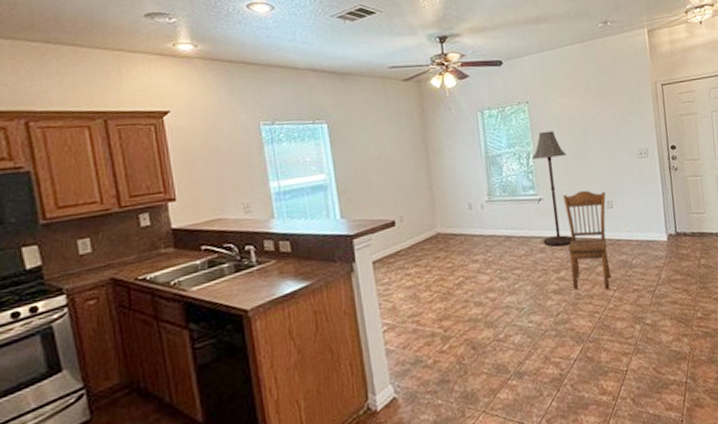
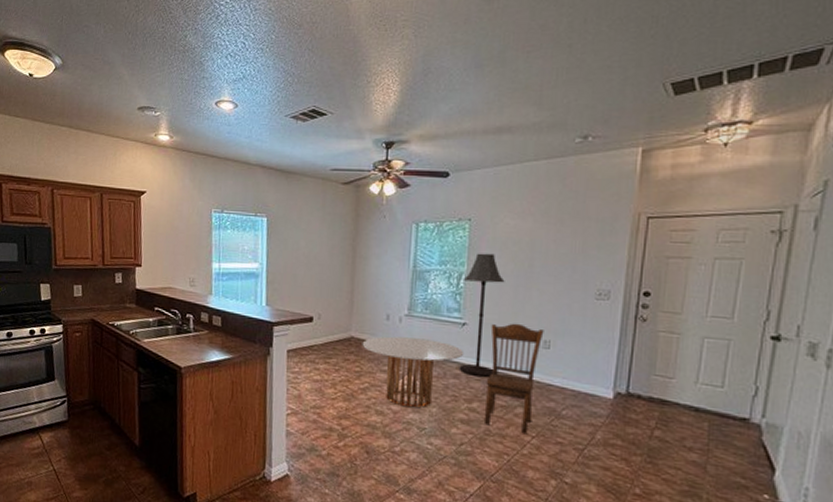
round table: none [449,220,544,292] -> present [362,336,463,408]

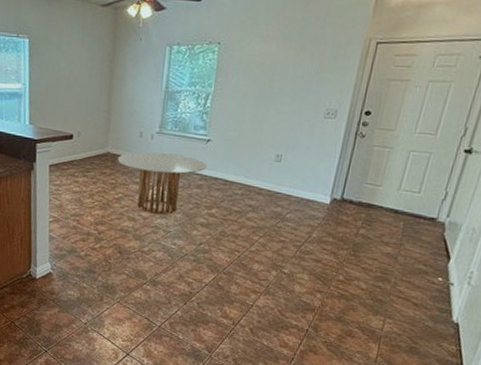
floor lamp: present [459,253,505,377] -> none [201,75,247,187]
dining chair: present [485,323,544,435] -> none [221,139,278,235]

